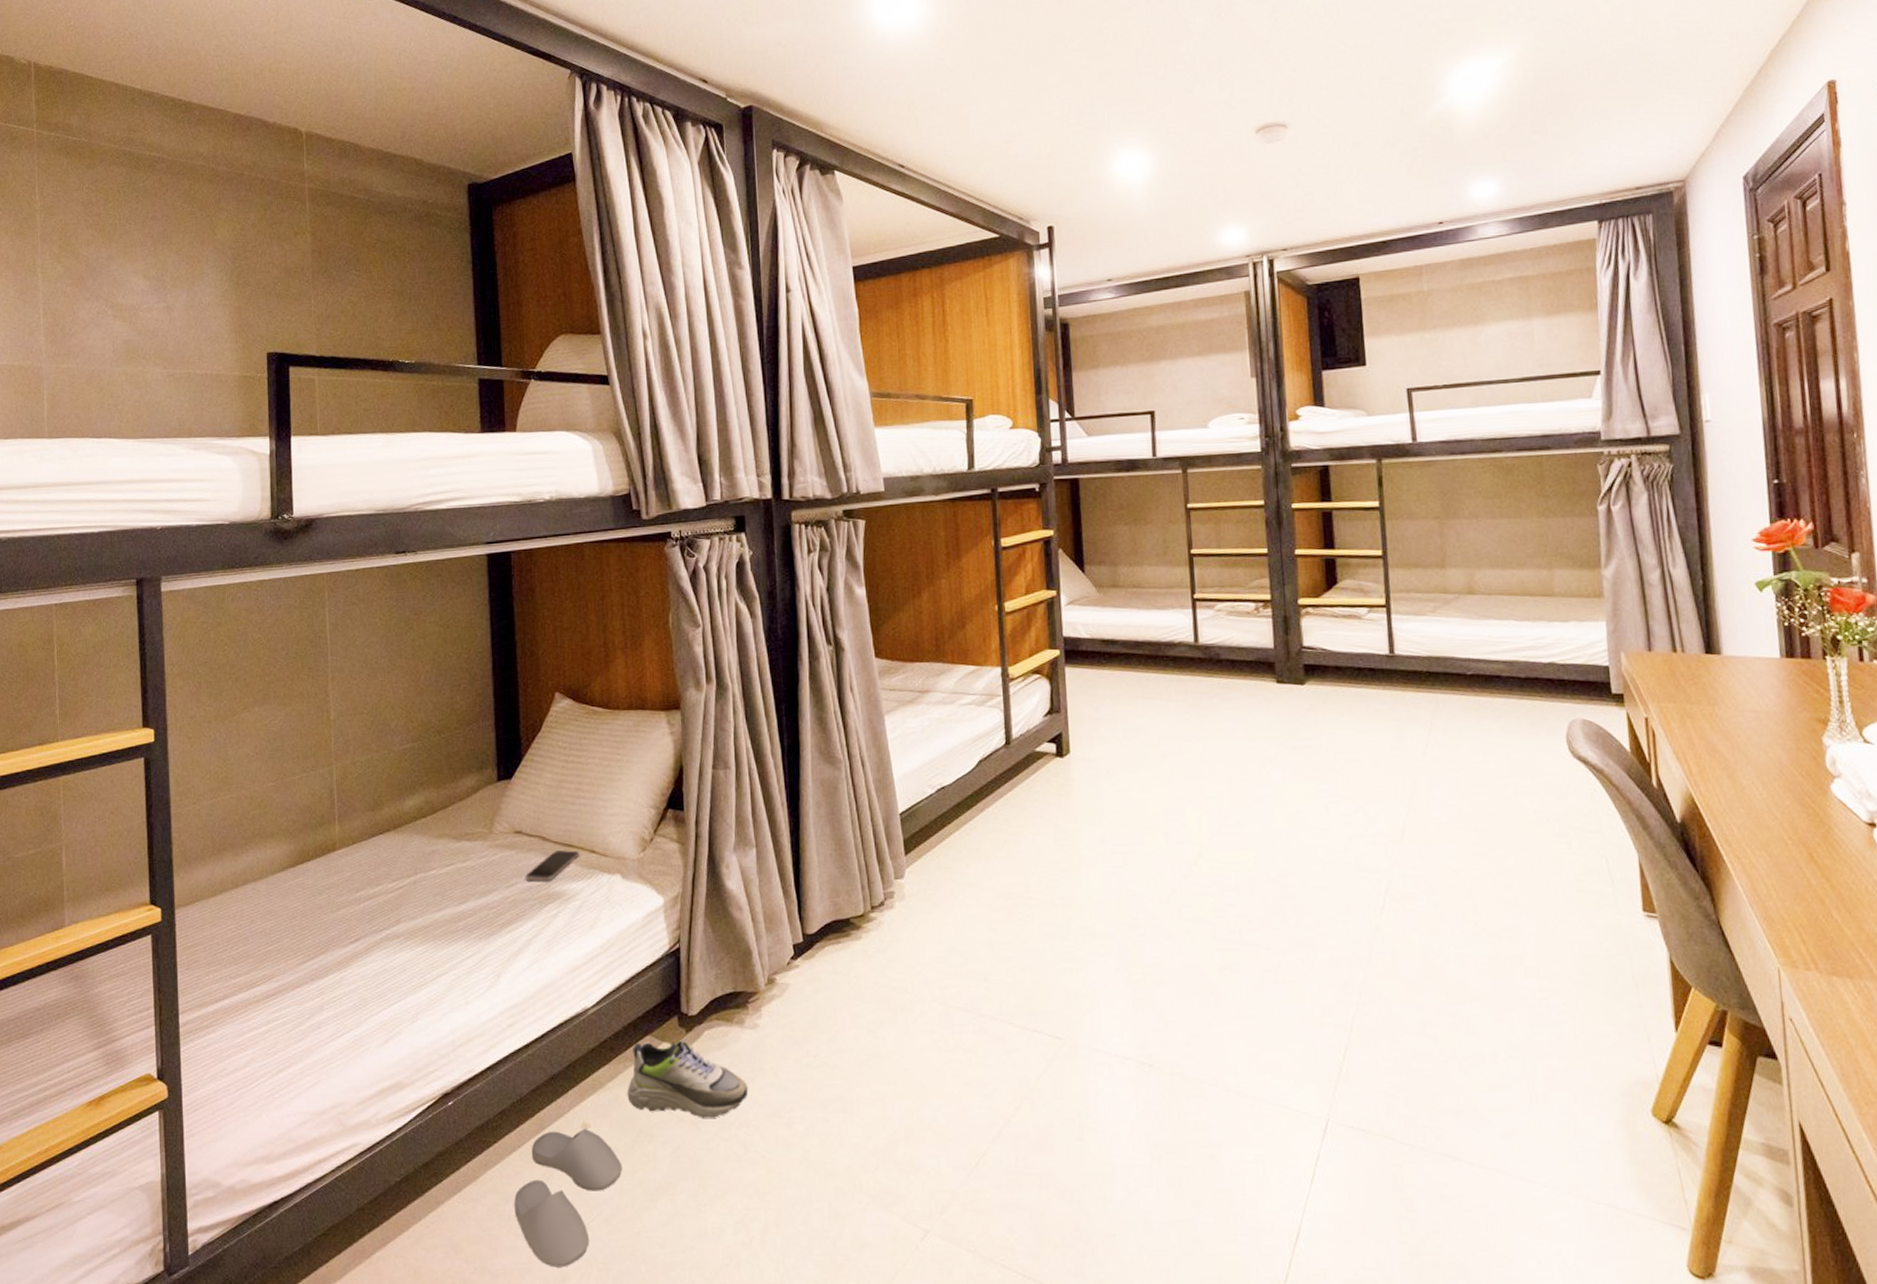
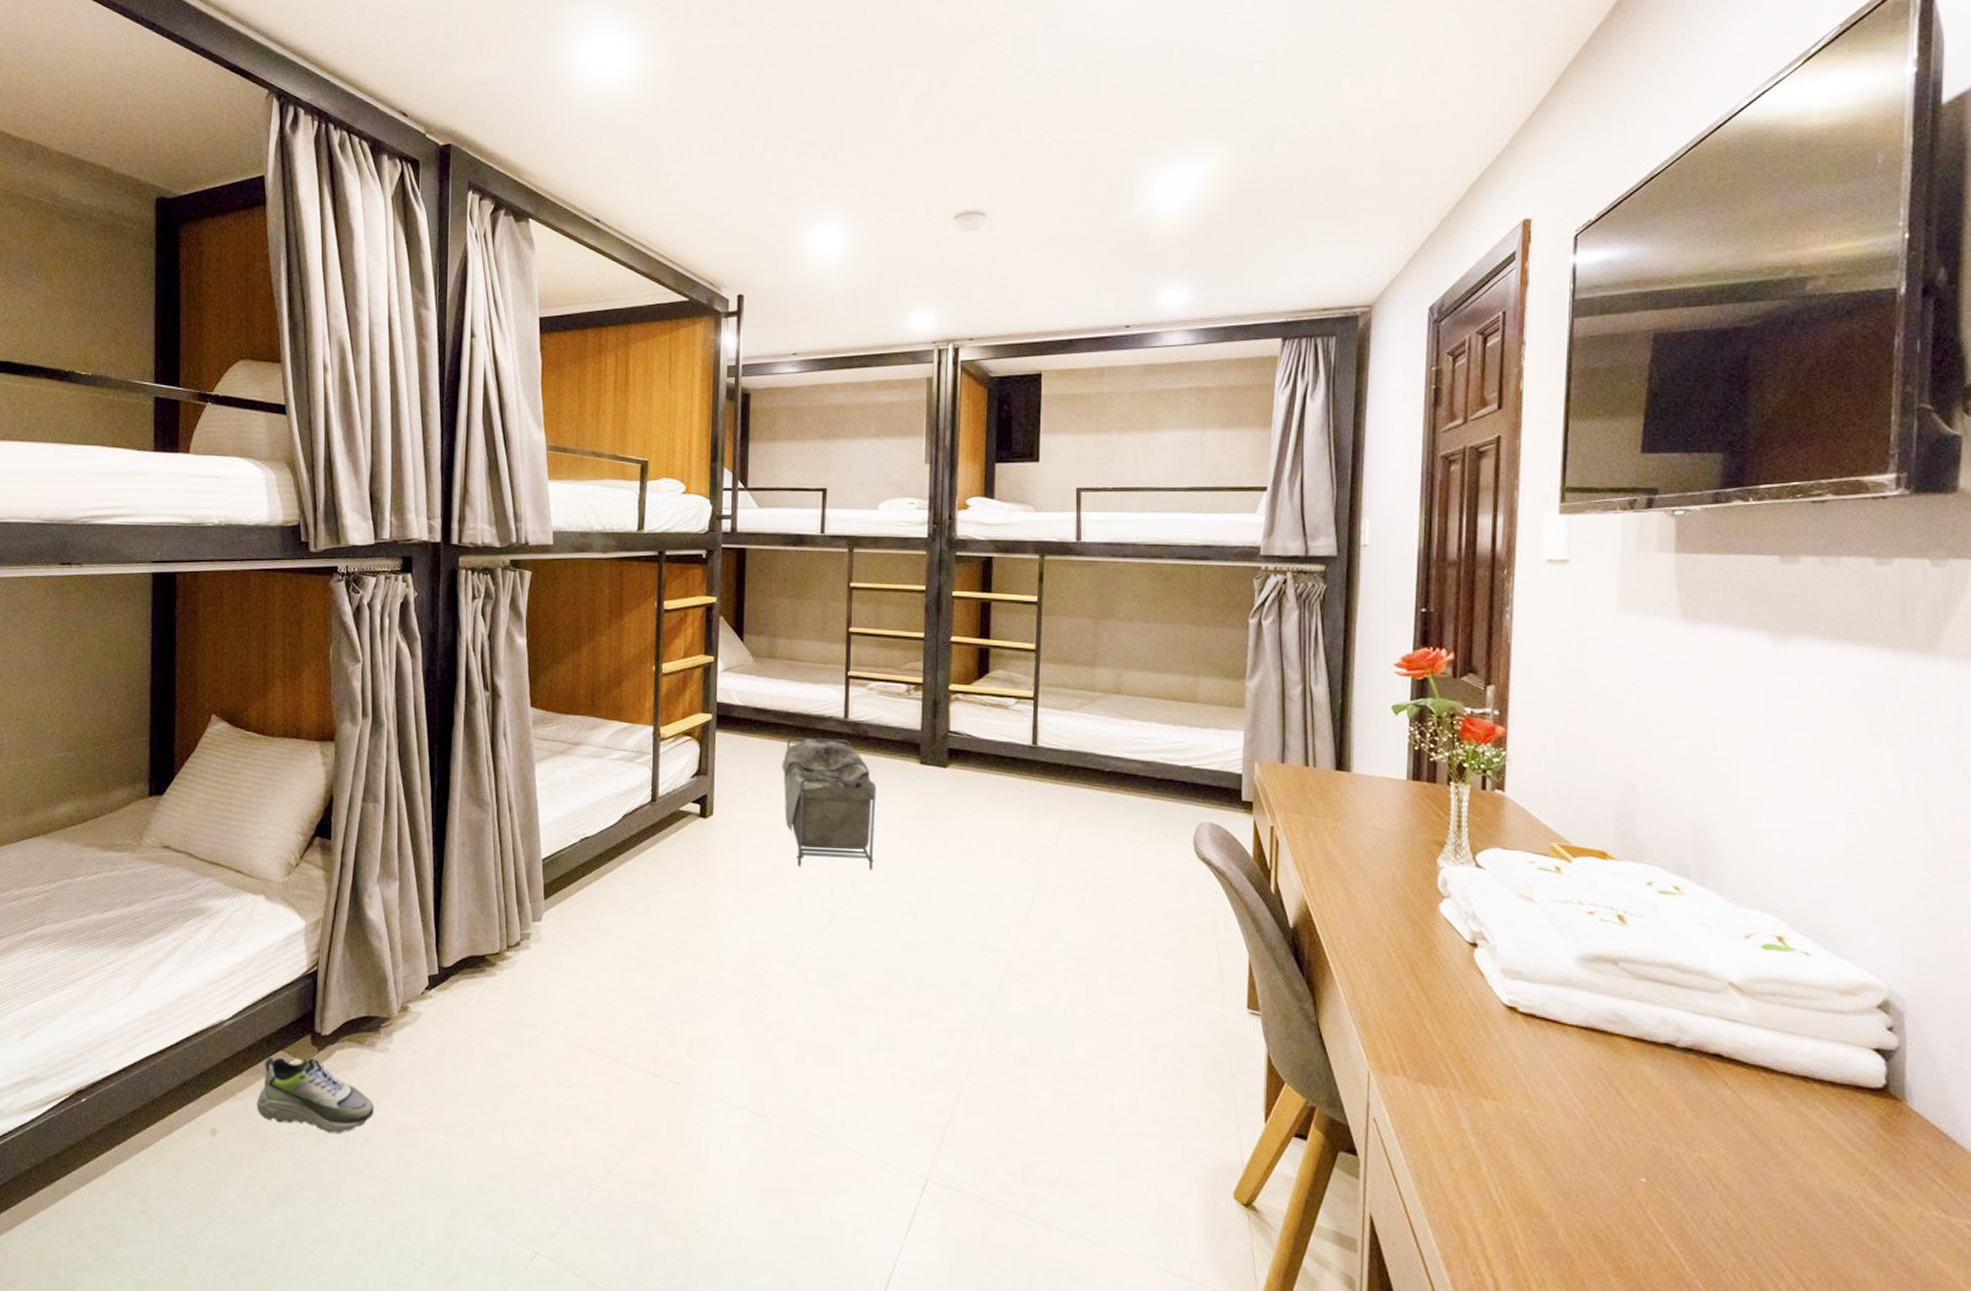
slippers: present [514,1129,623,1267] -> none [140,1133,247,1261]
mobile phone: present [525,850,580,881] -> none [170,868,226,896]
laundry basket: none [1135,664,1239,801] -> present [782,738,877,871]

